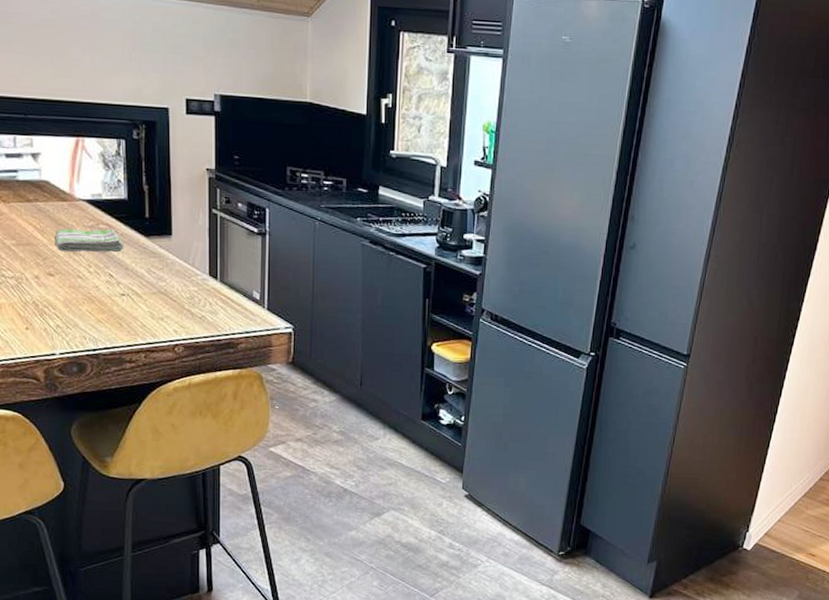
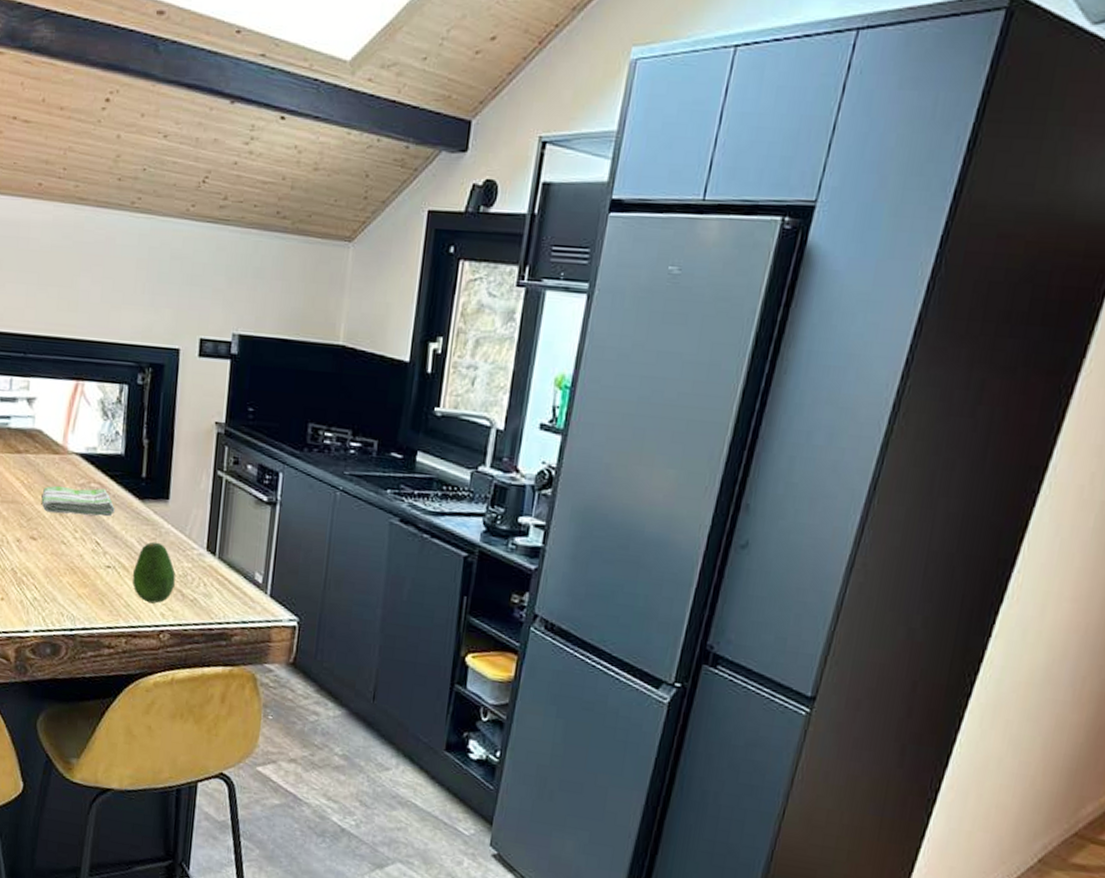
fruit: none [145,271,184,323] -> present [132,541,176,604]

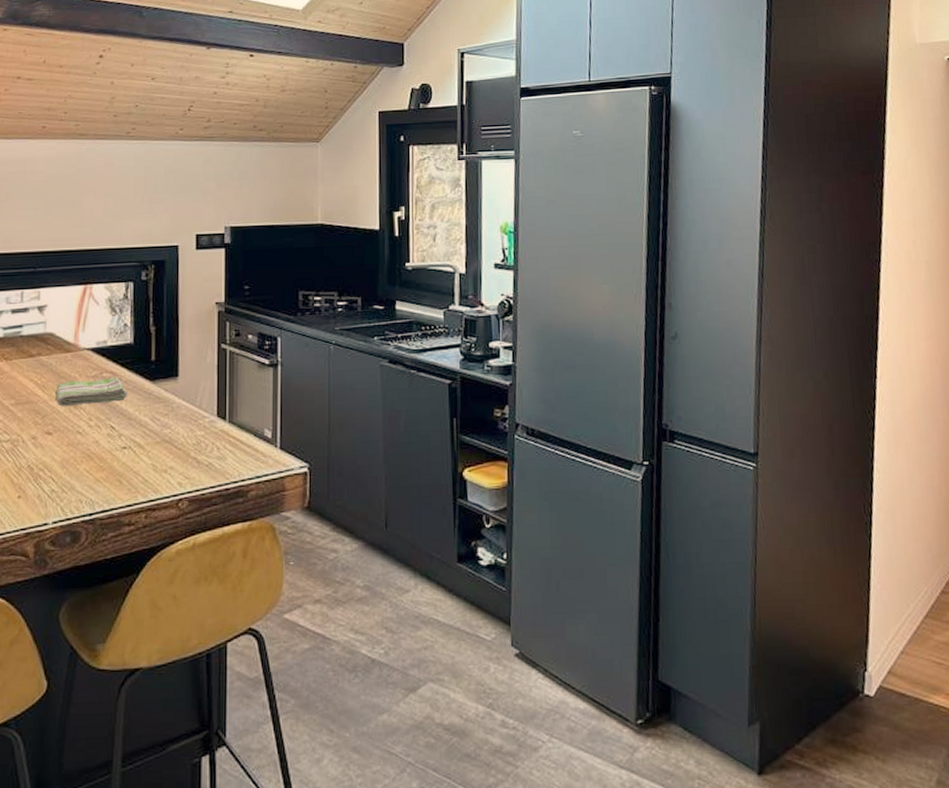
fruit: present [132,541,176,604] -> none [148,417,190,475]

